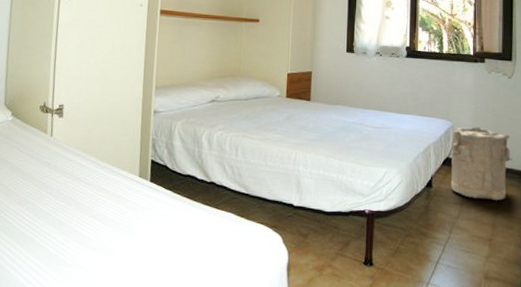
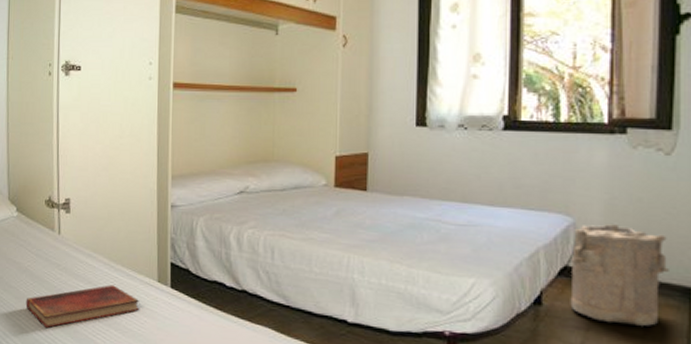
diary: none [14,180,122,222] -> present [25,285,140,329]

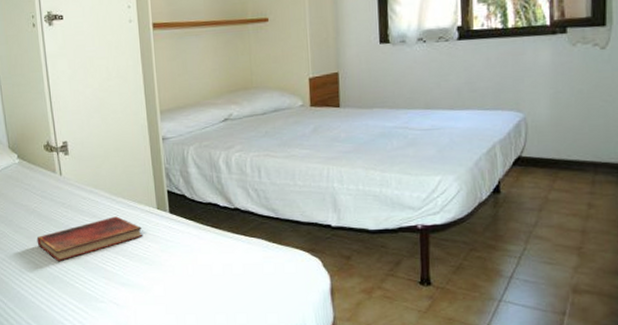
laundry hamper: present [570,224,669,326] -> none [523,115,608,203]

